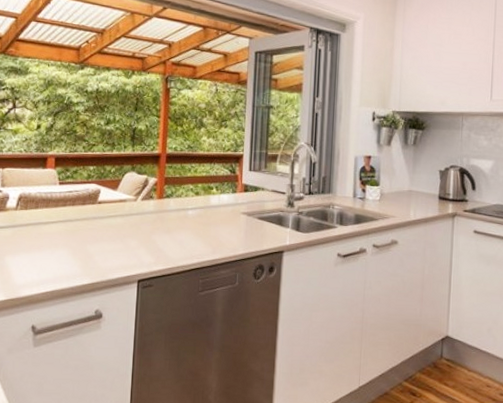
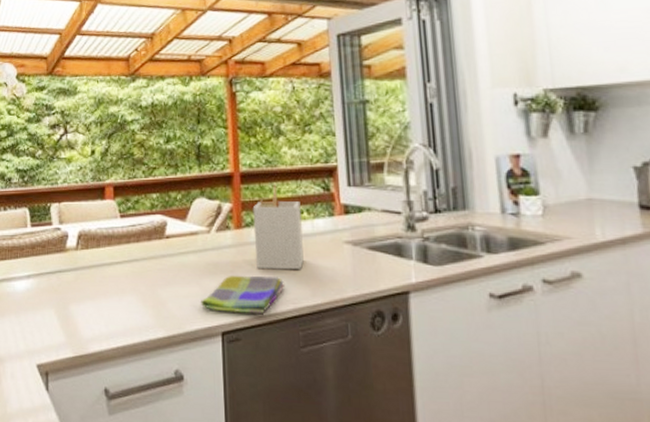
dish towel: none [123,235,192,266] -> present [201,275,284,314]
utensil holder: none [172,165,212,232] -> present [252,184,304,269]

